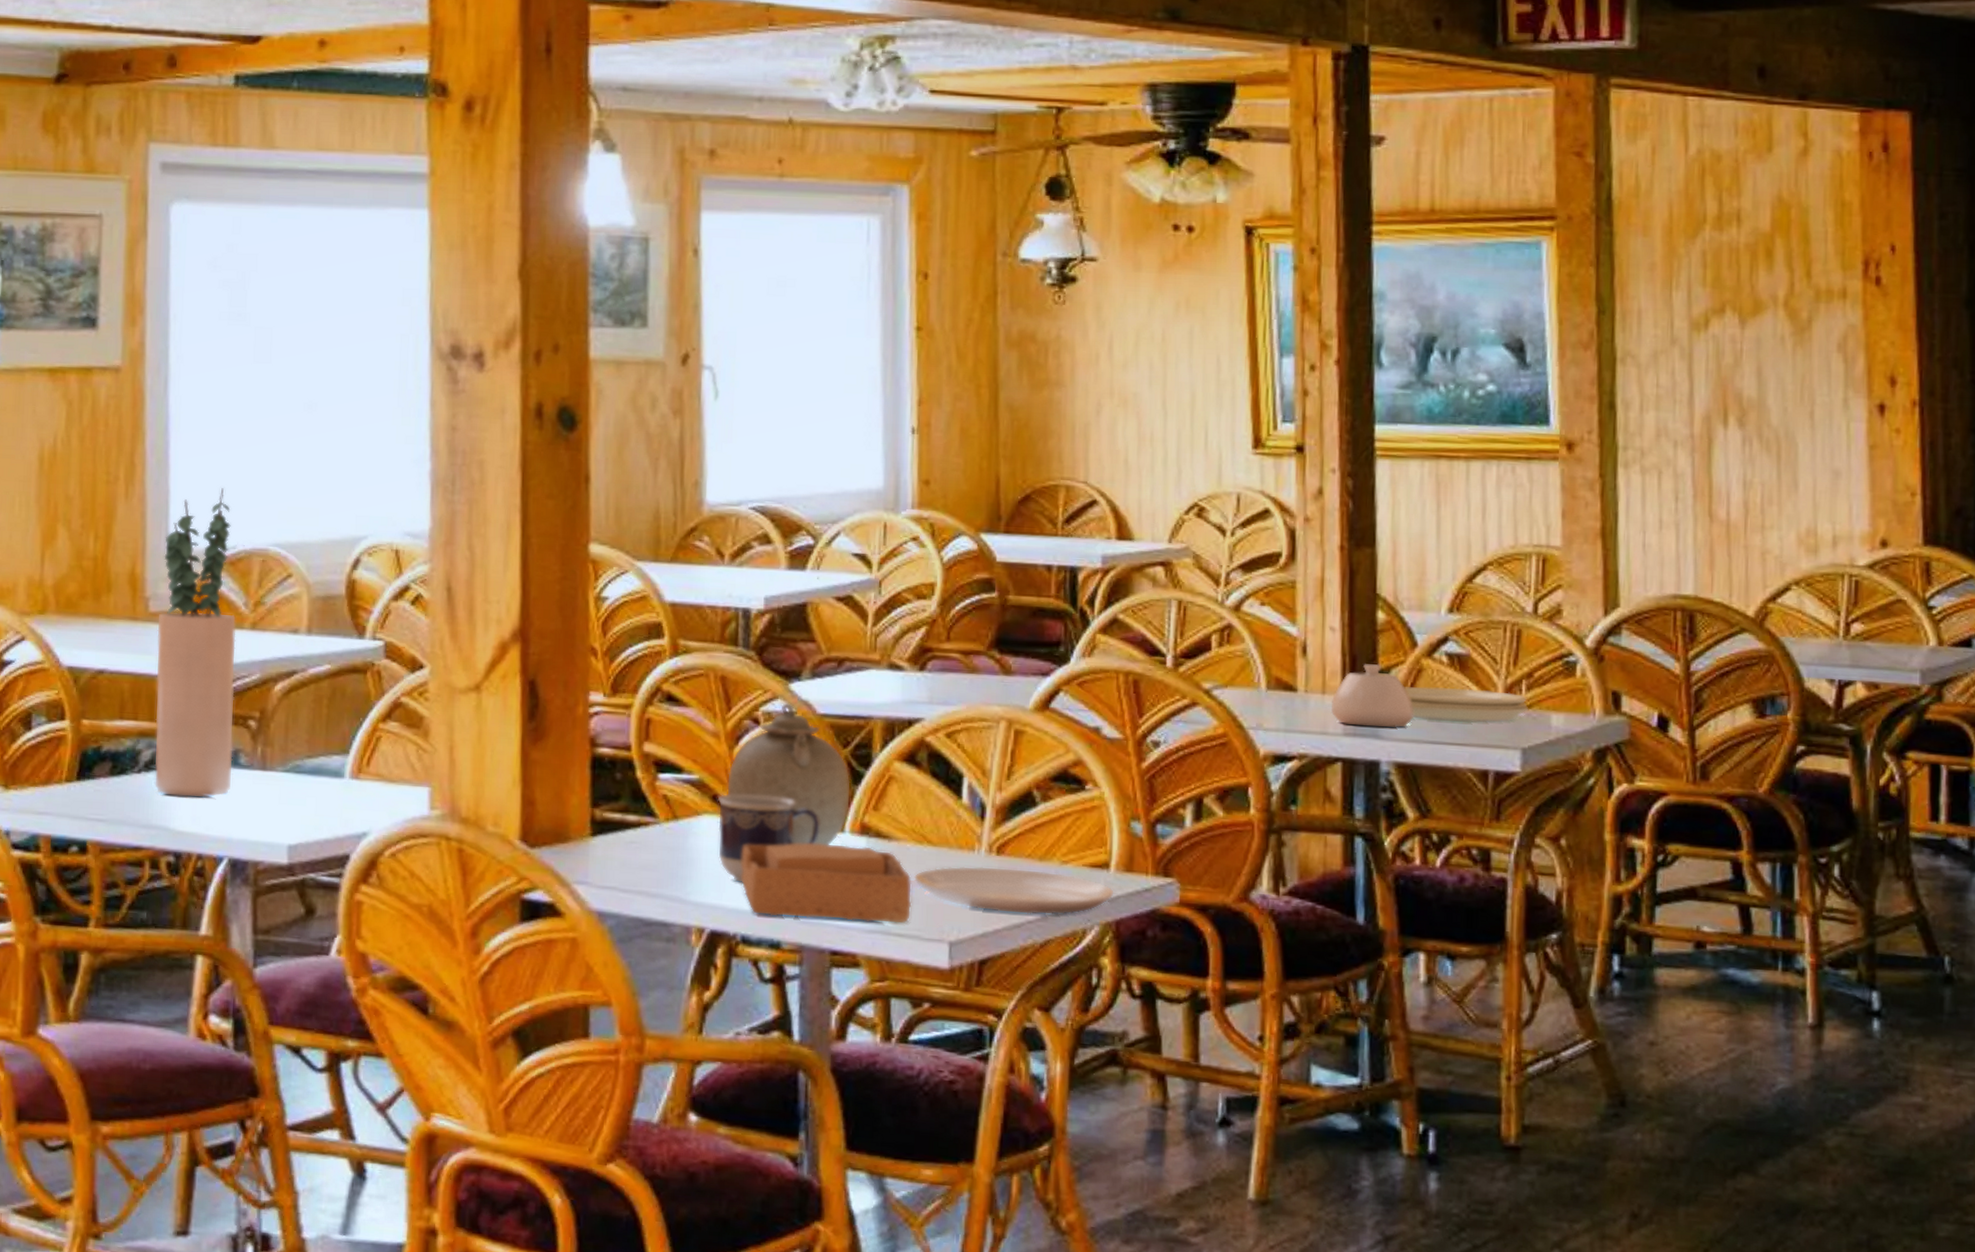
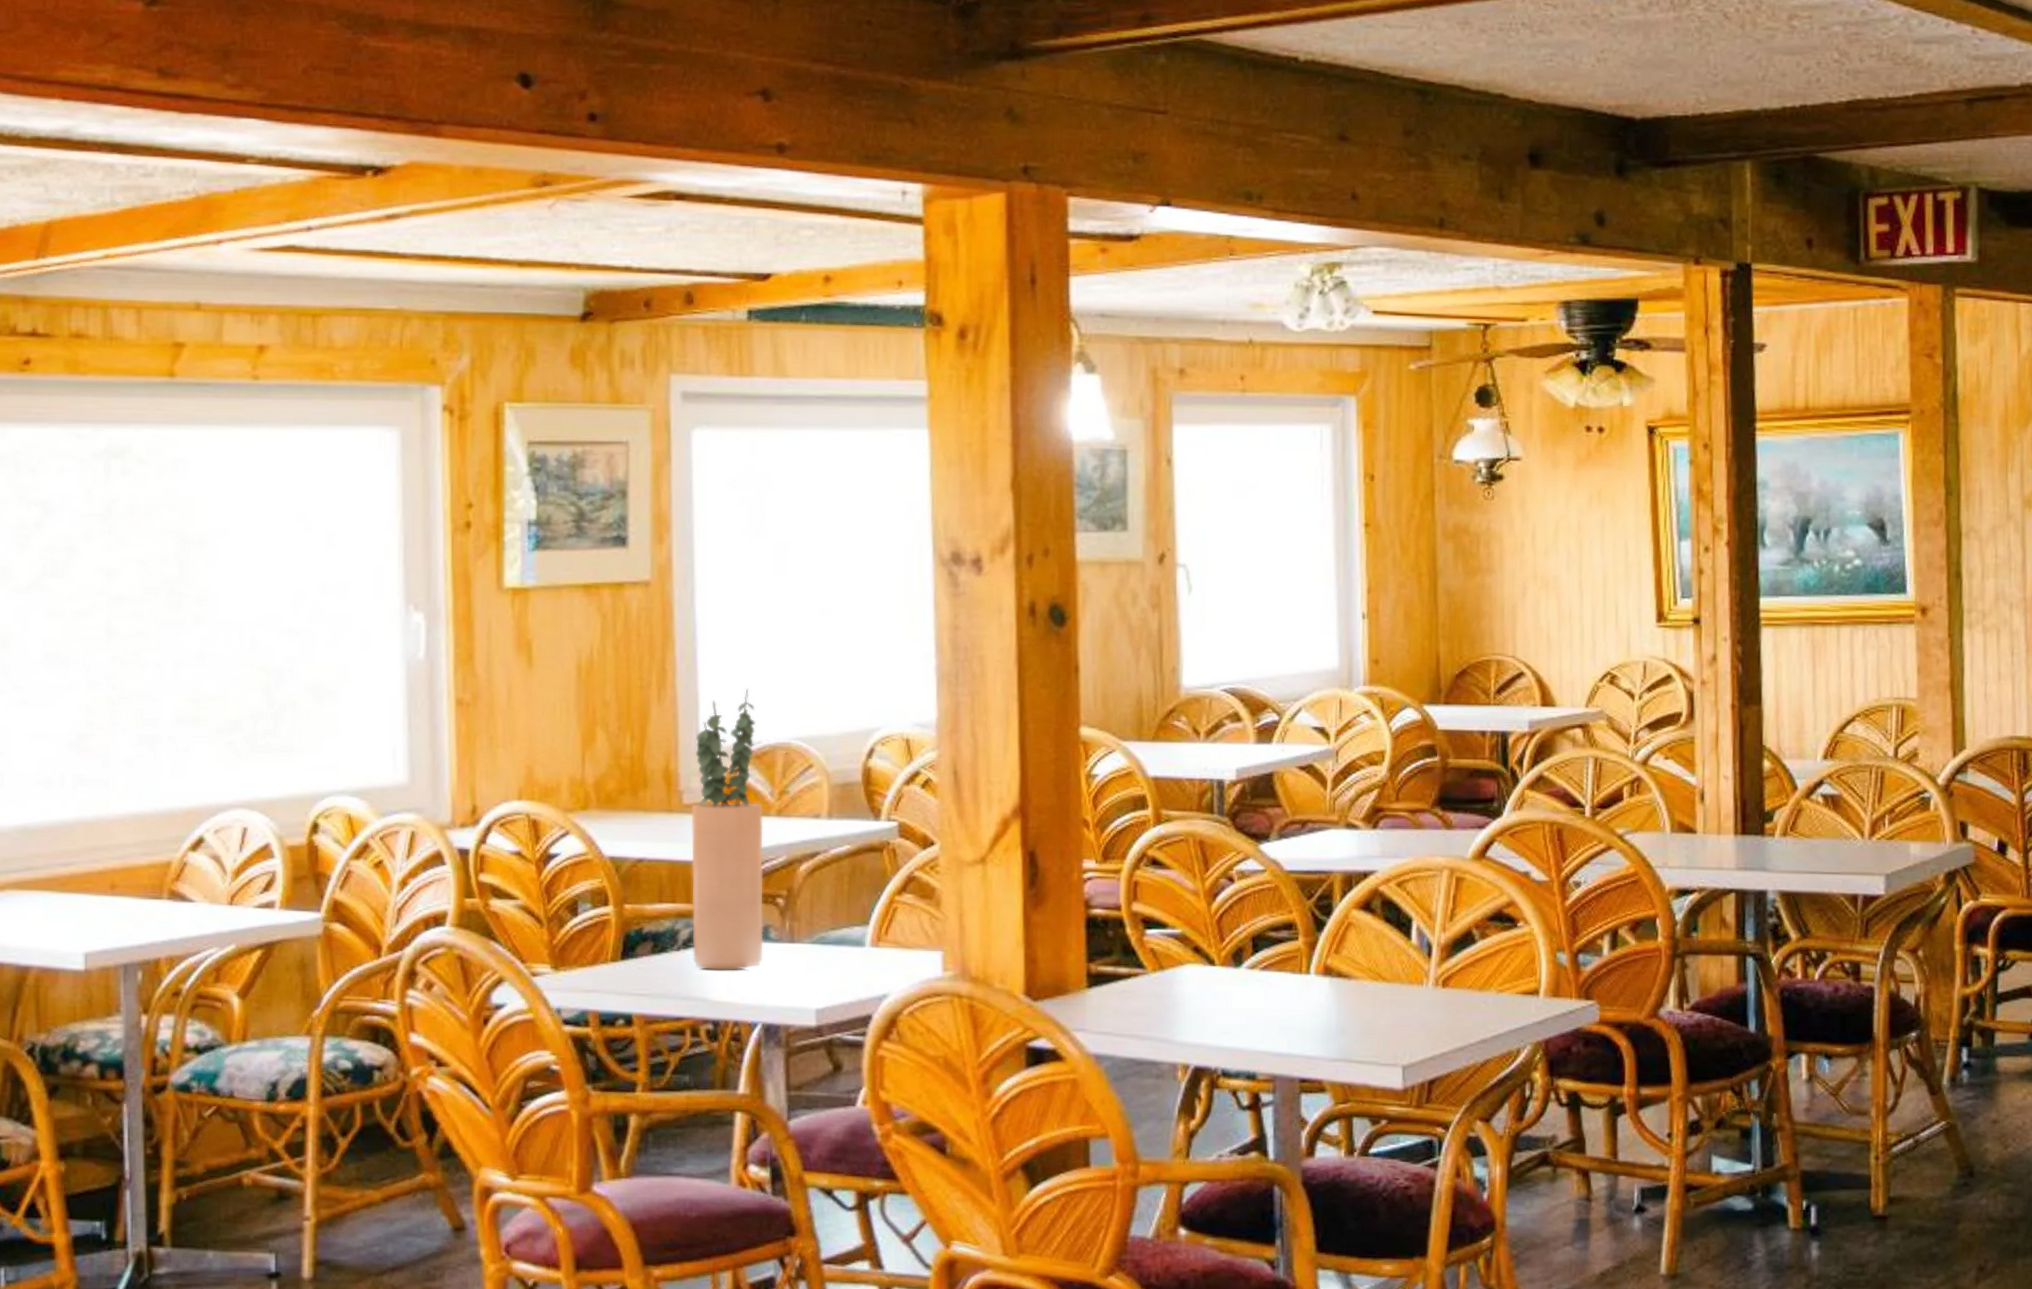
cup: present [717,793,820,883] -> none [1198,944,1289,1023]
teapot: present [727,703,851,846] -> none [1207,862,1315,987]
napkin holder: present [741,842,912,924] -> none [1220,984,1370,1052]
plate: present [914,866,1113,915] -> none [1371,998,1542,1038]
sugar bowl: present [1331,663,1415,728] -> none [1726,806,1796,861]
plate: present [1404,686,1528,723] -> none [1787,824,1890,855]

